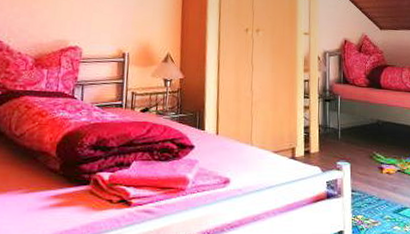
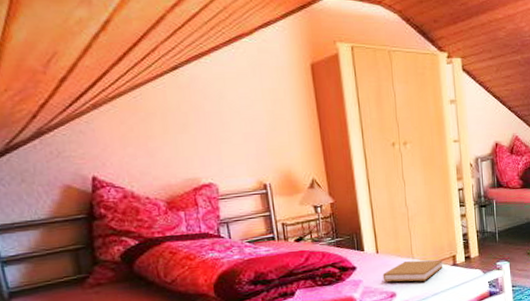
book: none [219,147,281,171] -> present [382,259,442,282]

